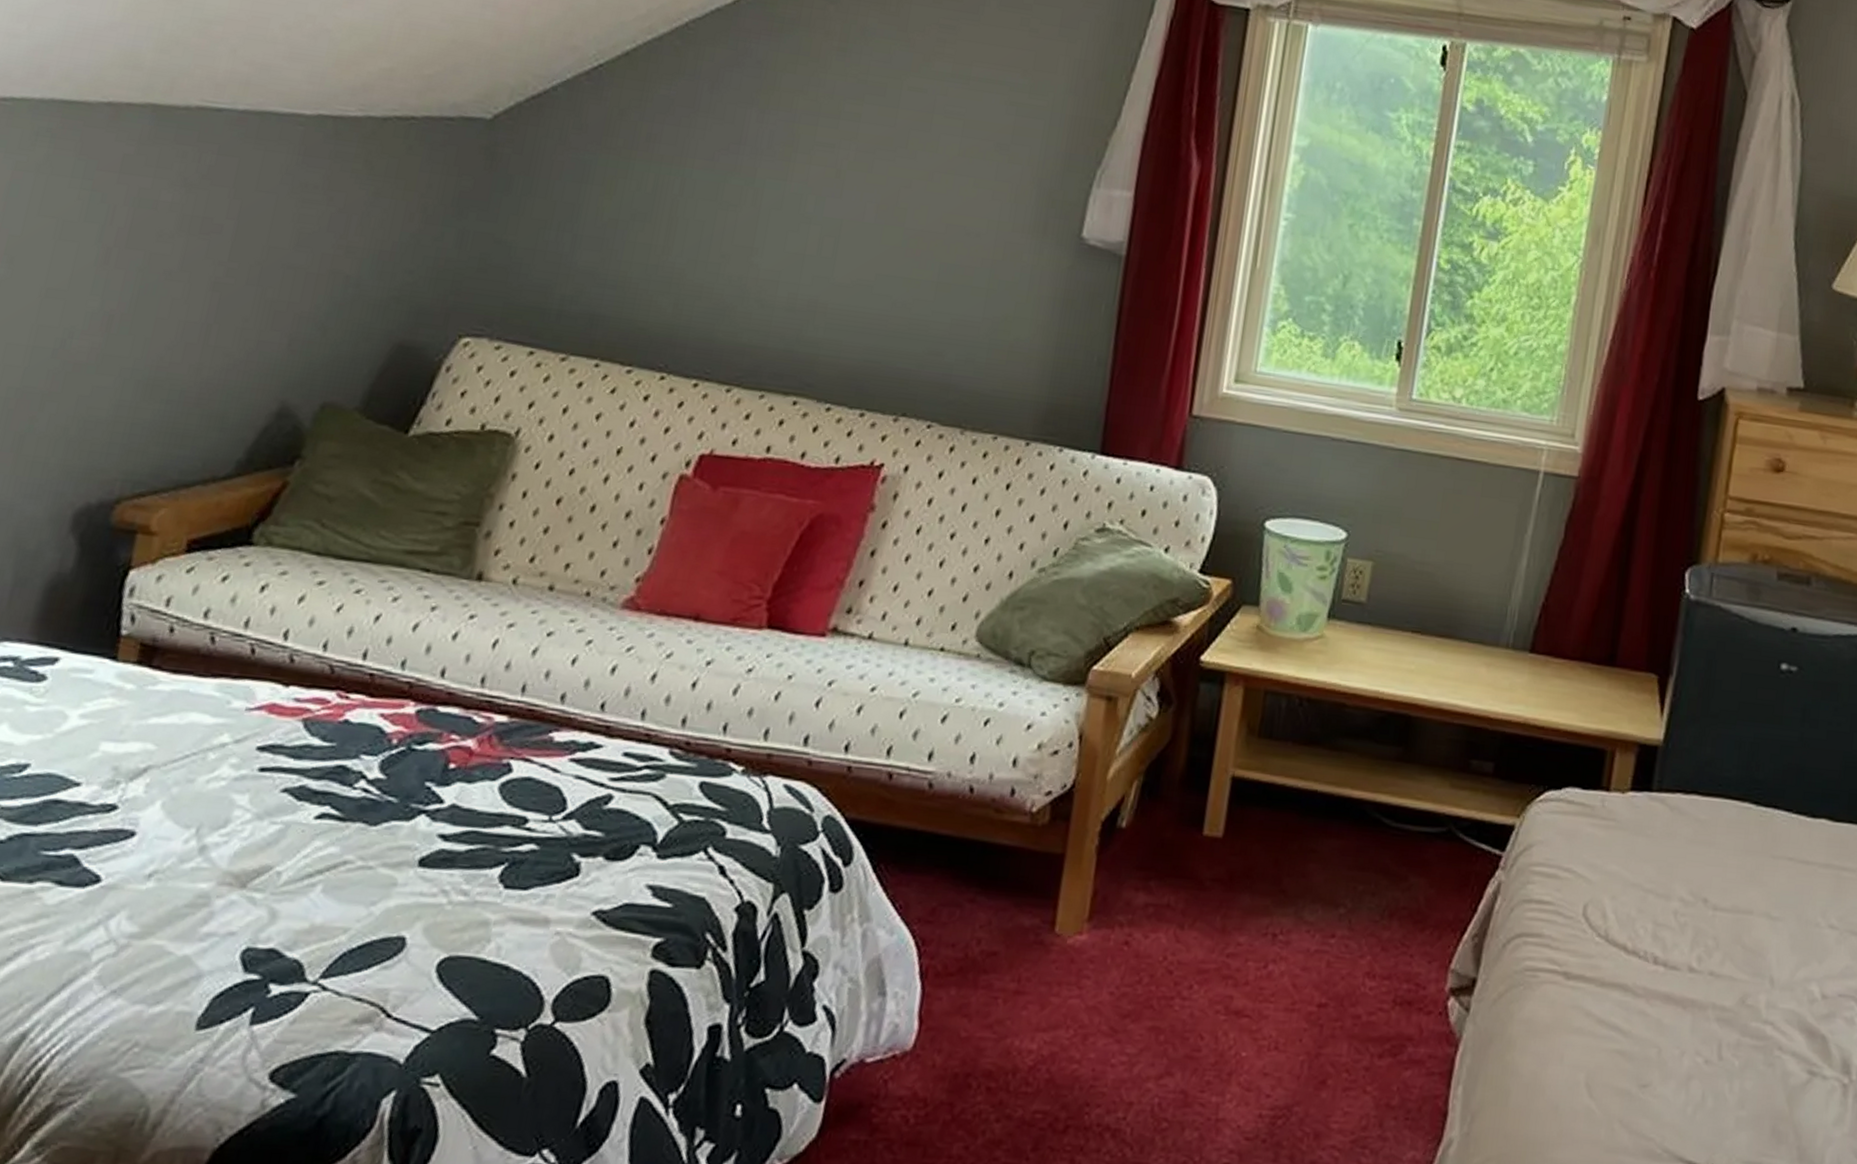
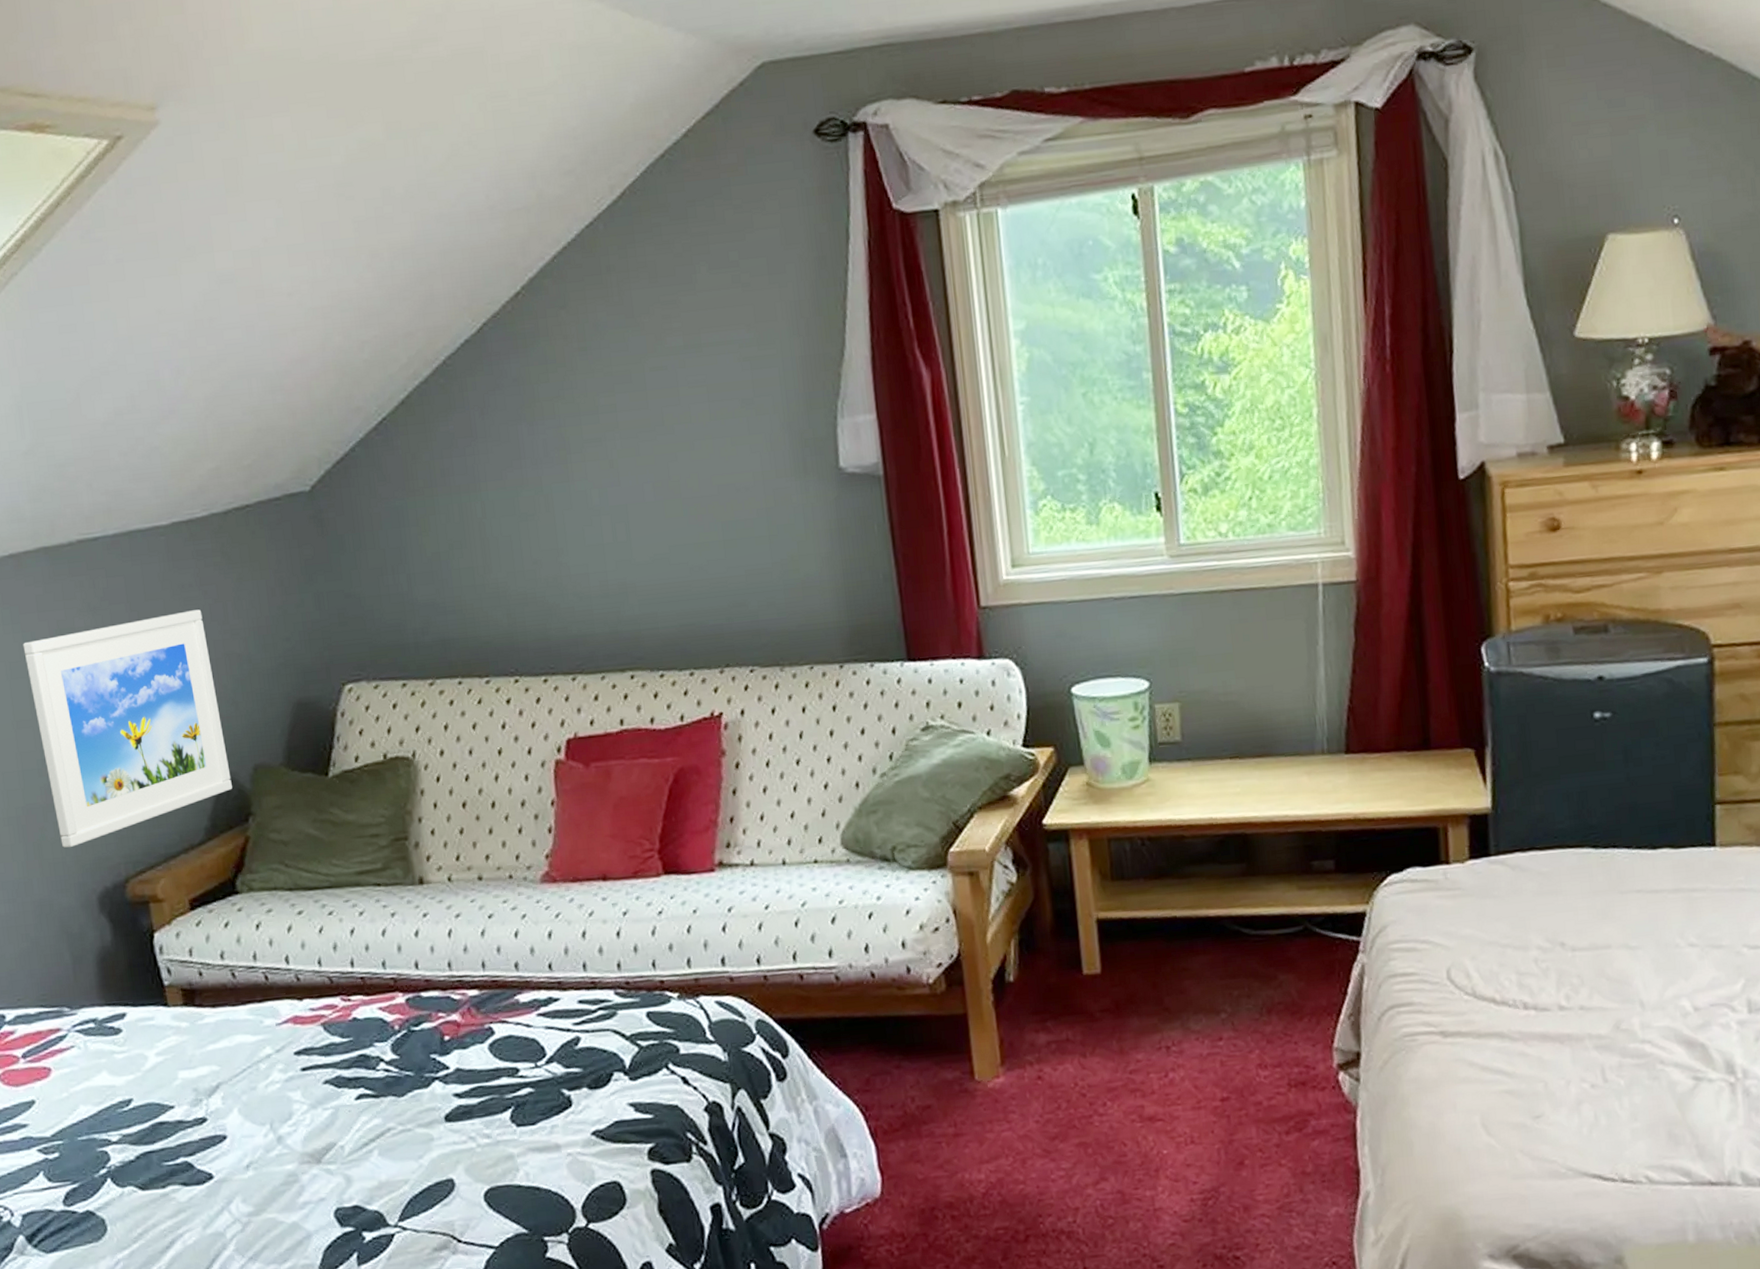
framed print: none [50,202,319,448] -> present [23,609,232,848]

